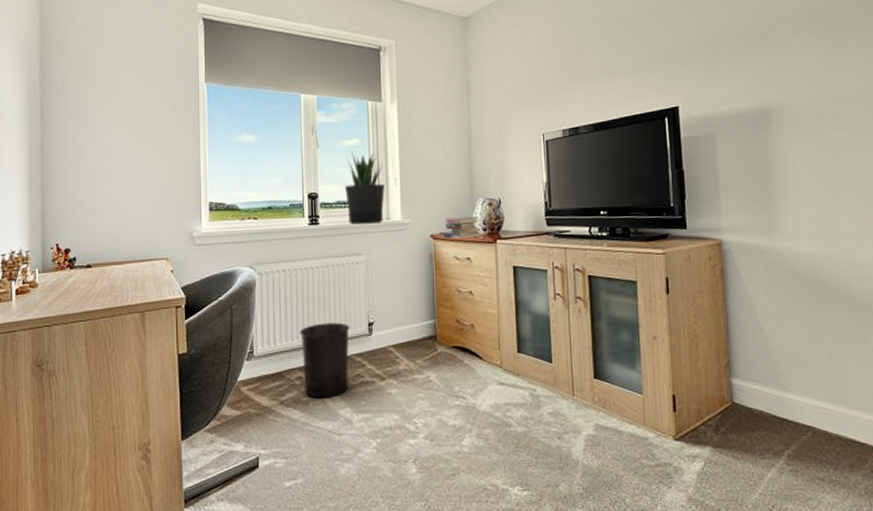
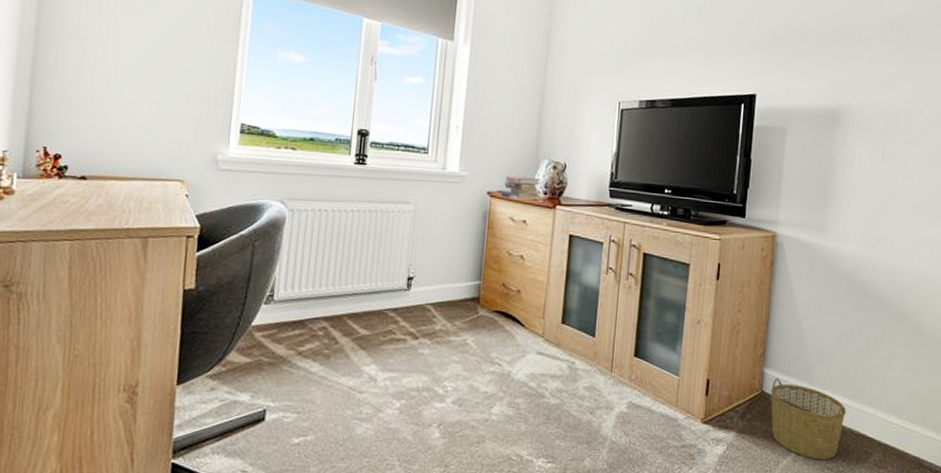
waste bin: present [299,322,351,399] -> none [327,272,388,353]
planter: present [345,152,385,225] -> none [400,91,445,173]
basket: none [742,387,830,471] -> present [770,377,846,461]

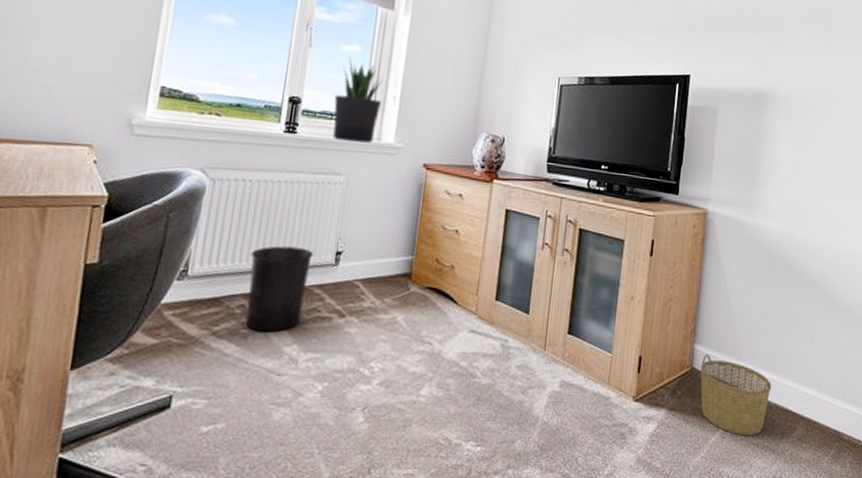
waste bin: none [327,272,388,353] -> present [245,246,314,333]
planter: none [400,91,445,173] -> present [332,59,383,143]
books: present [496,175,540,201] -> none [433,148,478,174]

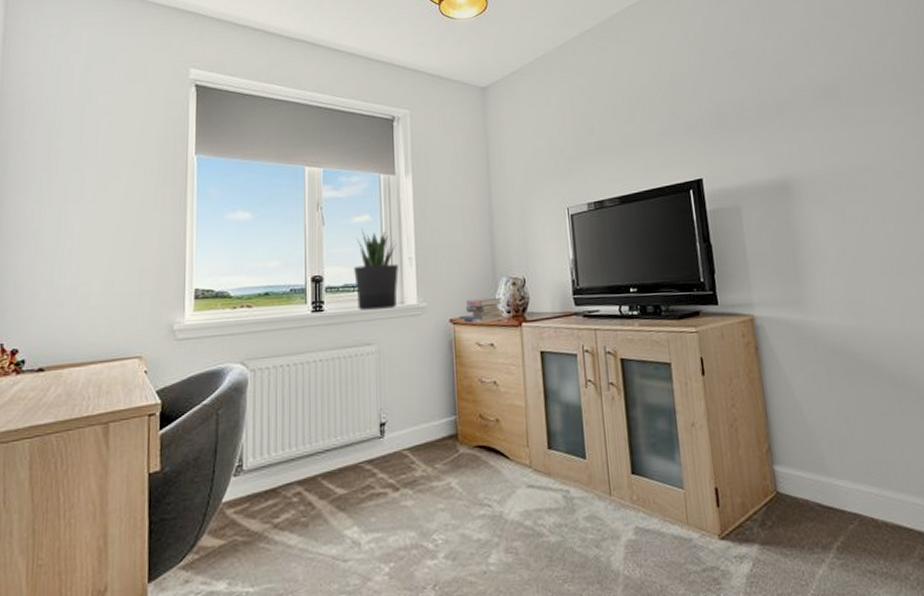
waste bin: present [245,246,314,333] -> none [299,424,359,518]
books: none [433,148,478,174] -> present [459,297,504,324]
basket: present [700,353,772,436] -> none [786,474,876,564]

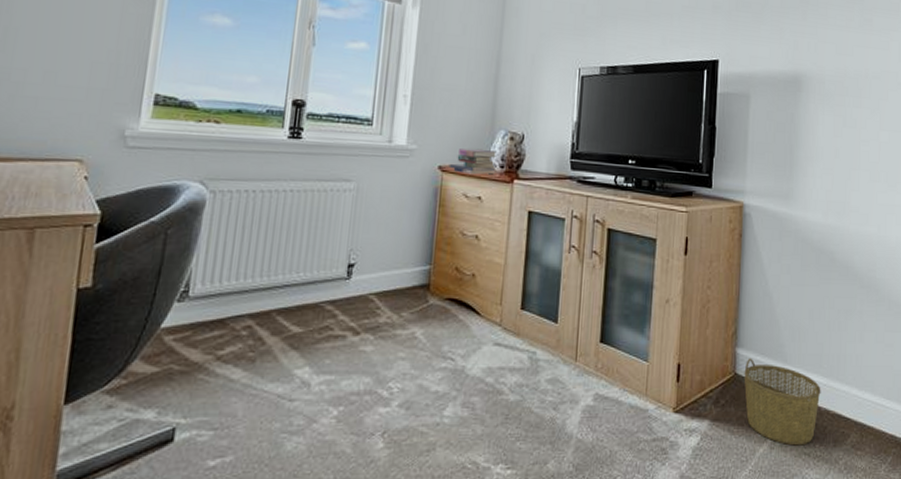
planter: present [354,229,399,311] -> none [340,57,392,147]
basket: none [786,474,876,564] -> present [744,358,821,446]

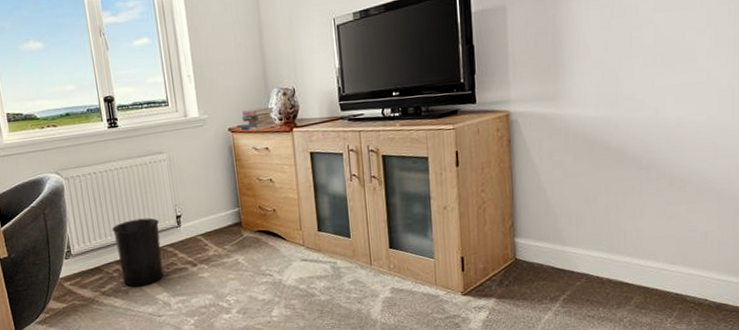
waste bin: none [252,260,325,354] -> present [112,217,164,287]
basket: present [744,358,821,446] -> none [524,244,602,311]

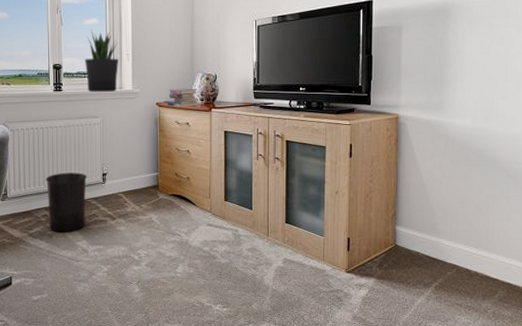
planter: none [140,51,181,125] -> present [85,30,119,93]

